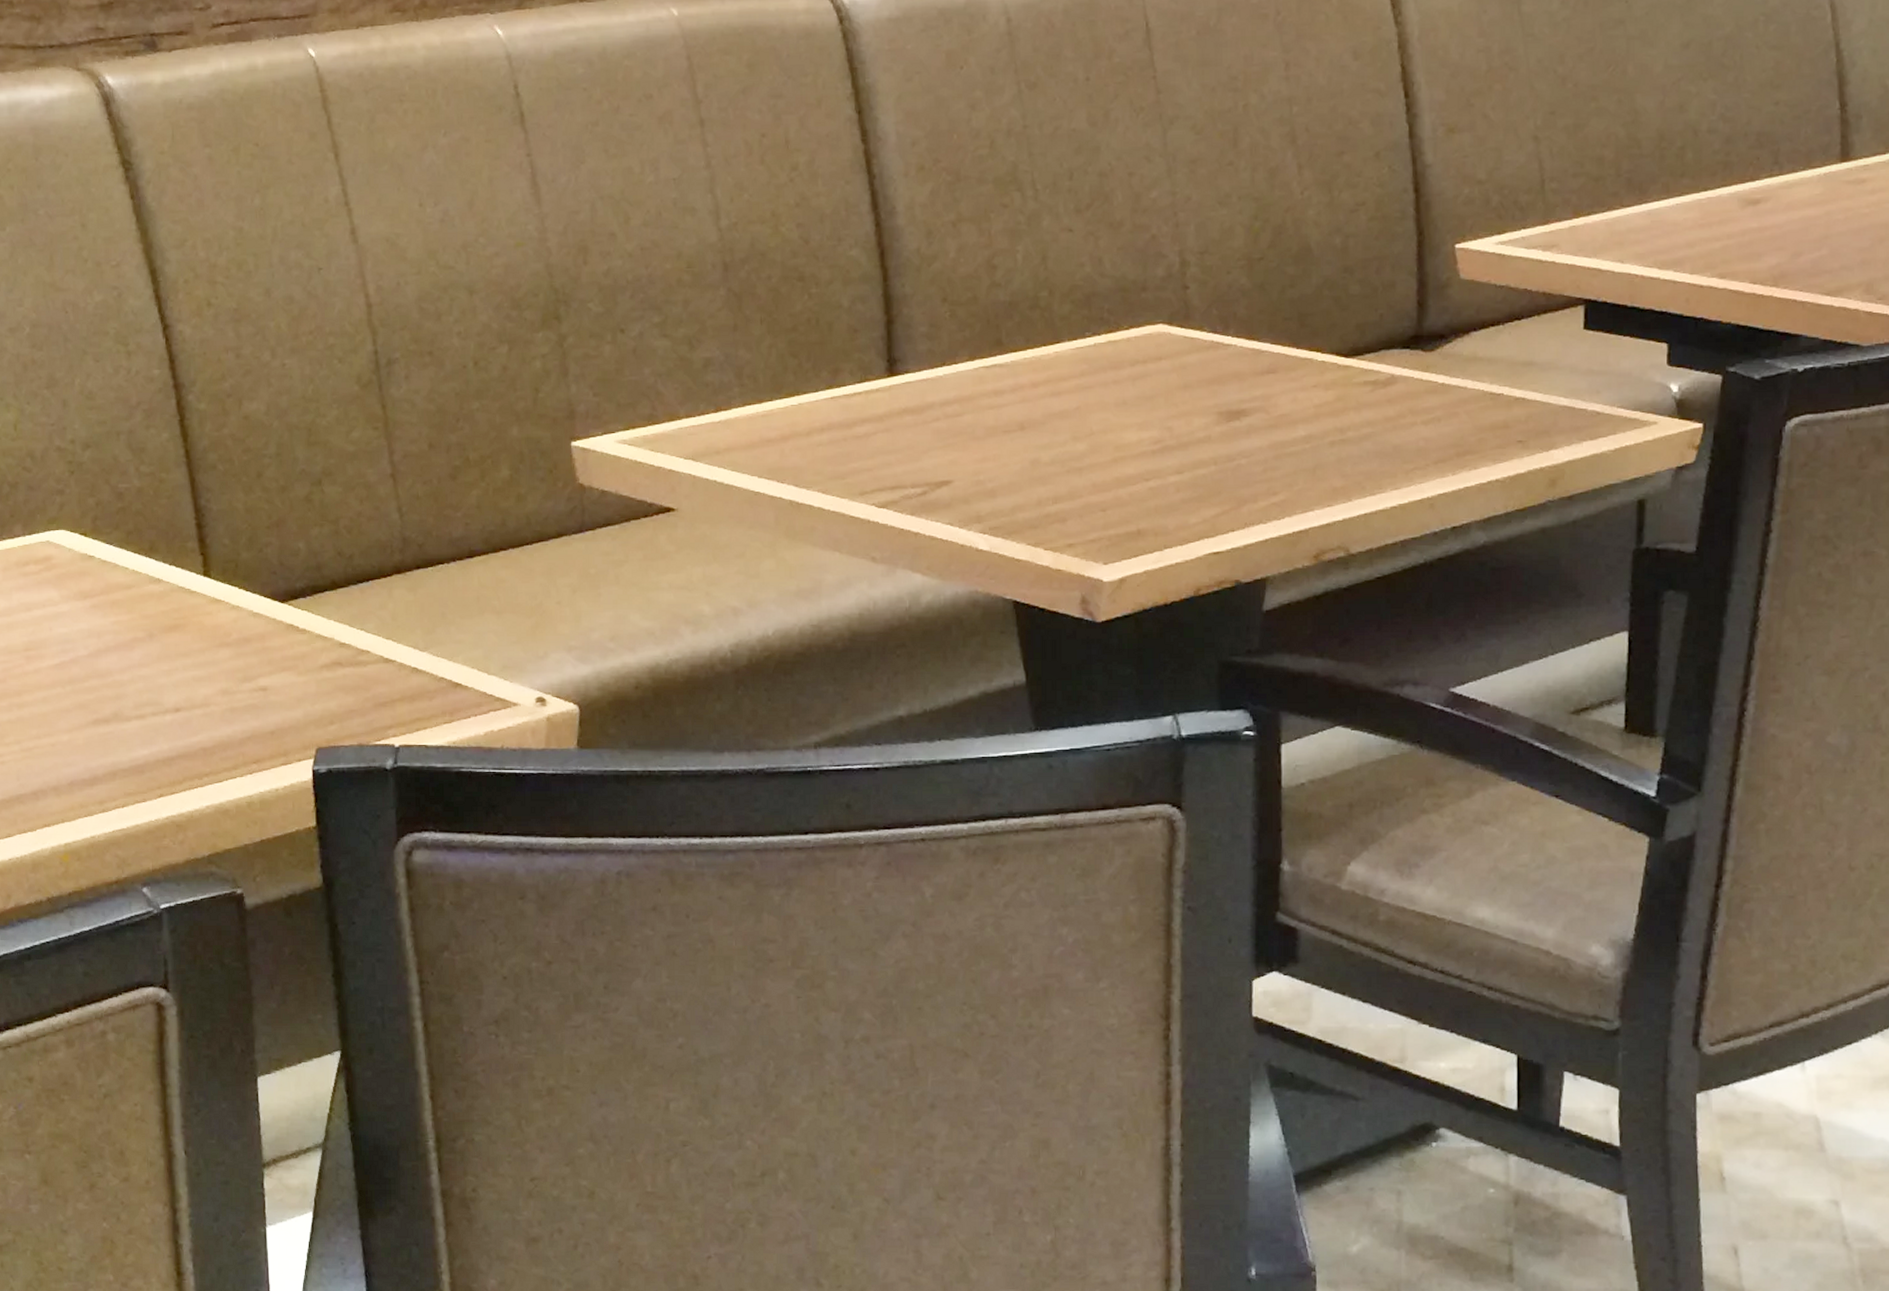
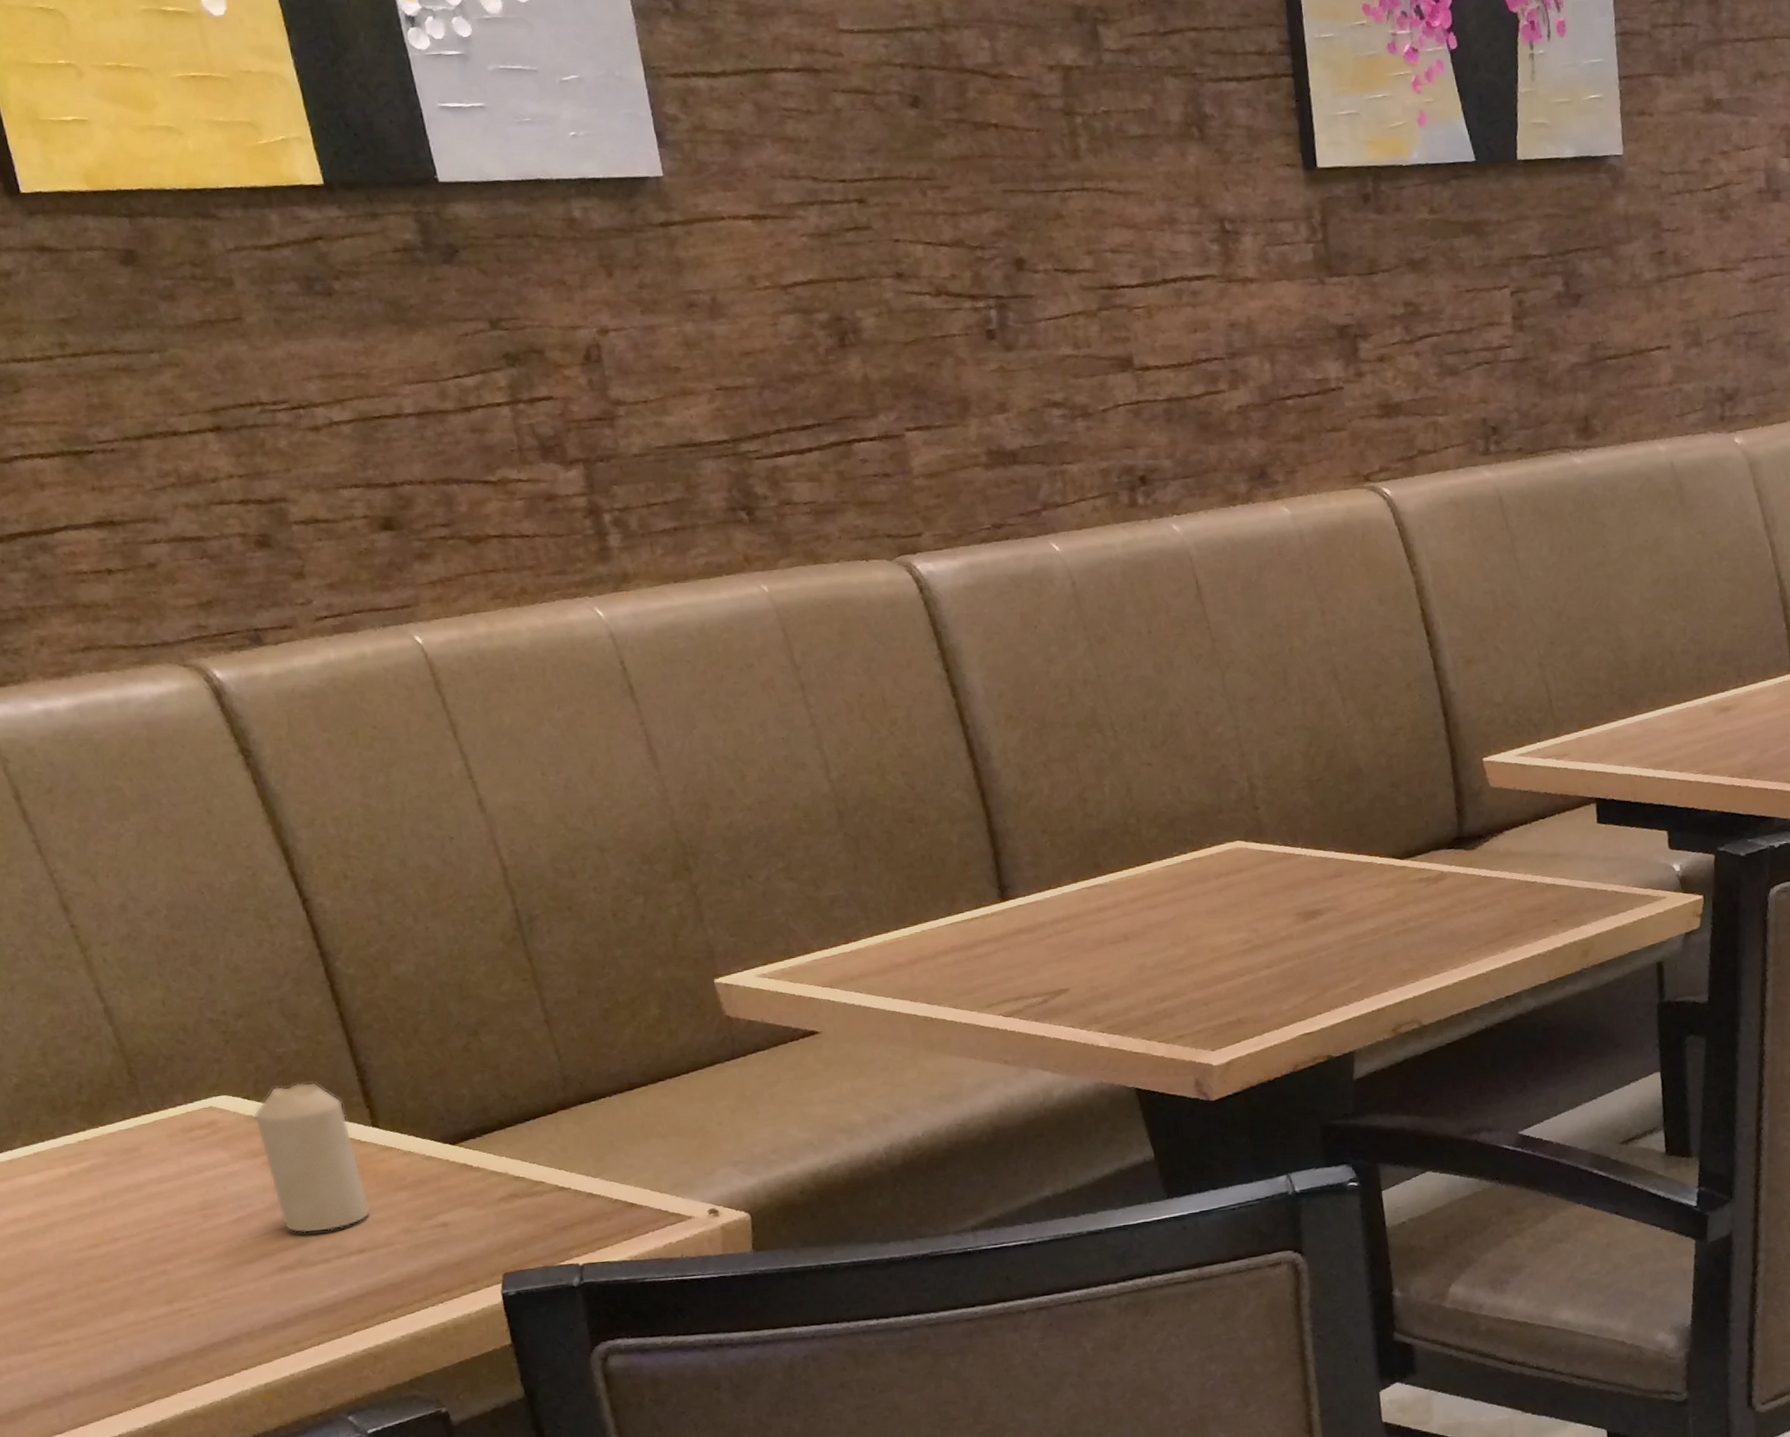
candle: none [88,522,192,686] -> present [253,1082,371,1234]

